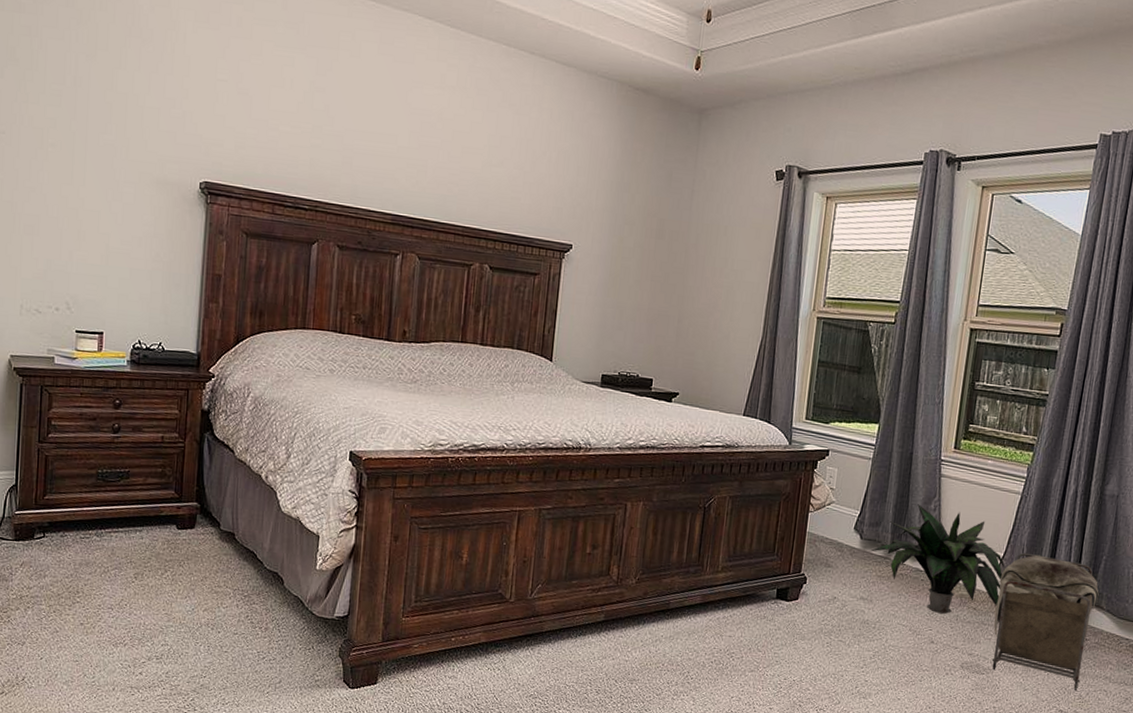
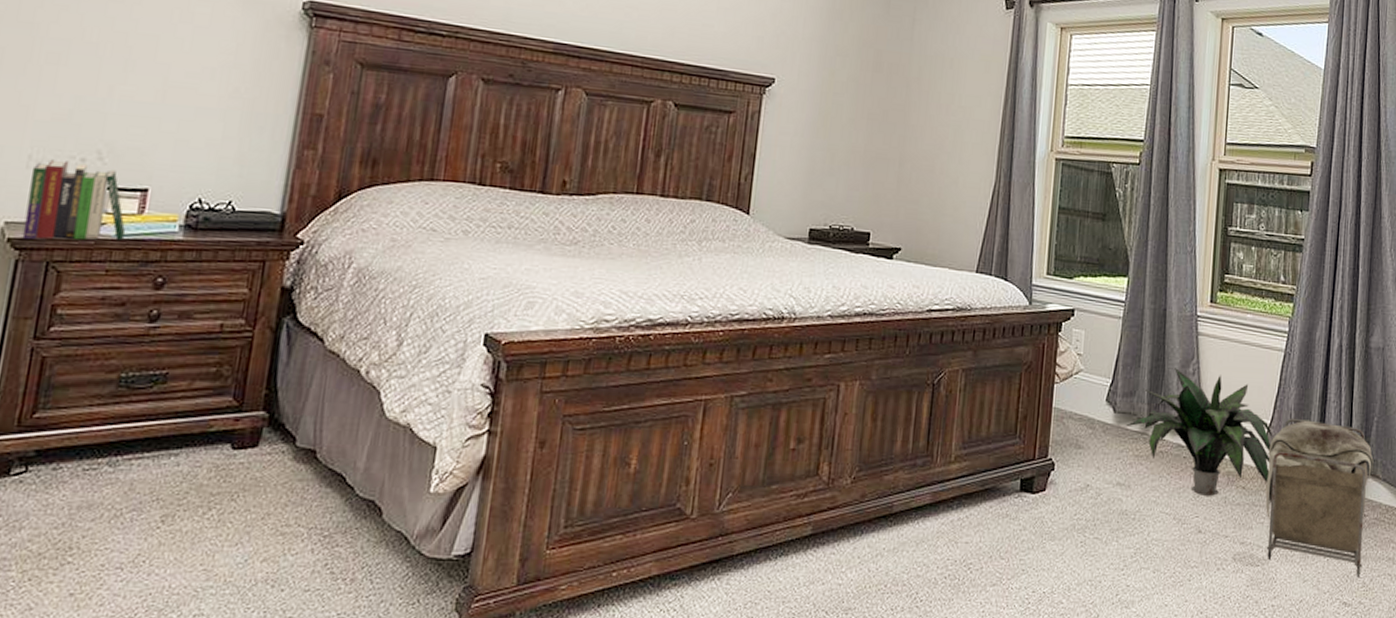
books: none [23,308,91,372] -> present [22,159,126,242]

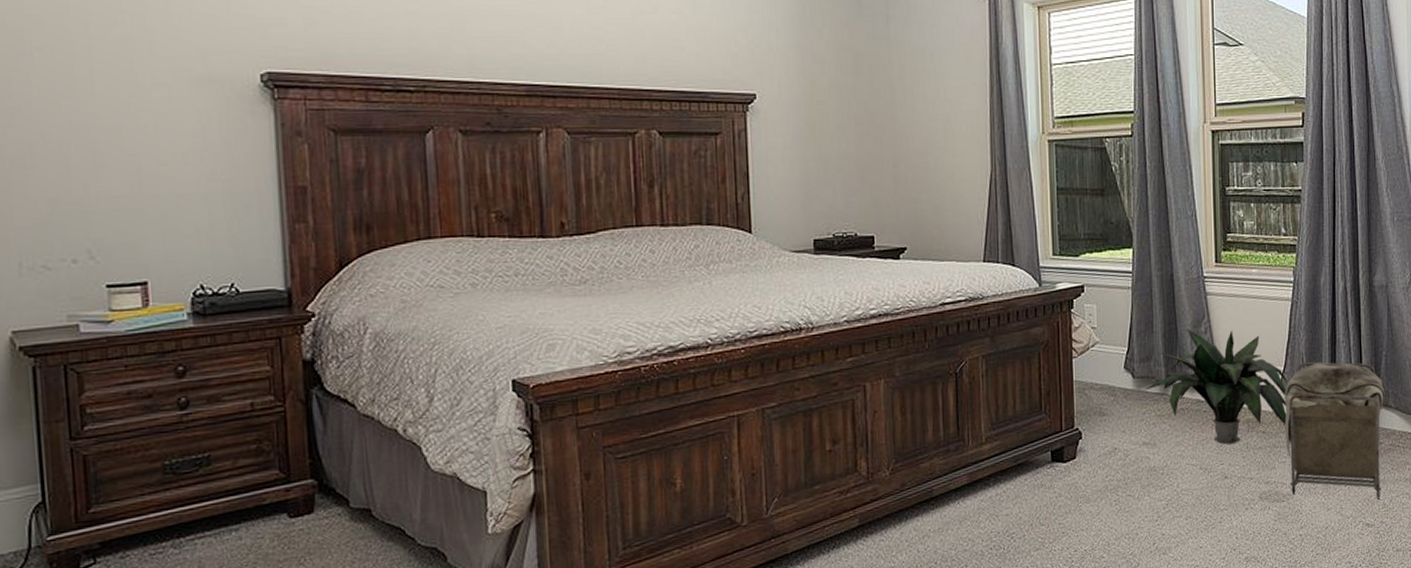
books: present [22,159,126,242] -> none [25,264,136,347]

